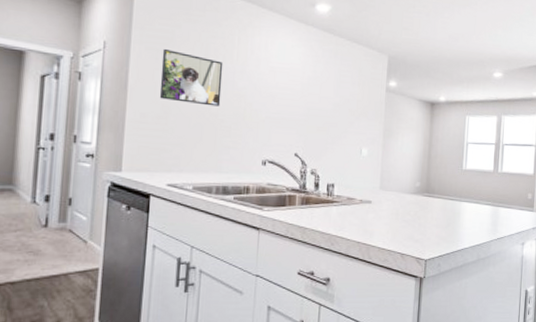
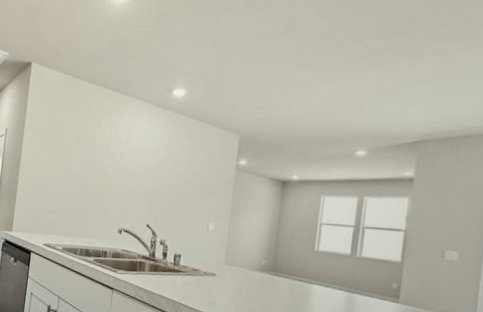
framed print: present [159,48,223,107] -> none [42,133,92,181]

